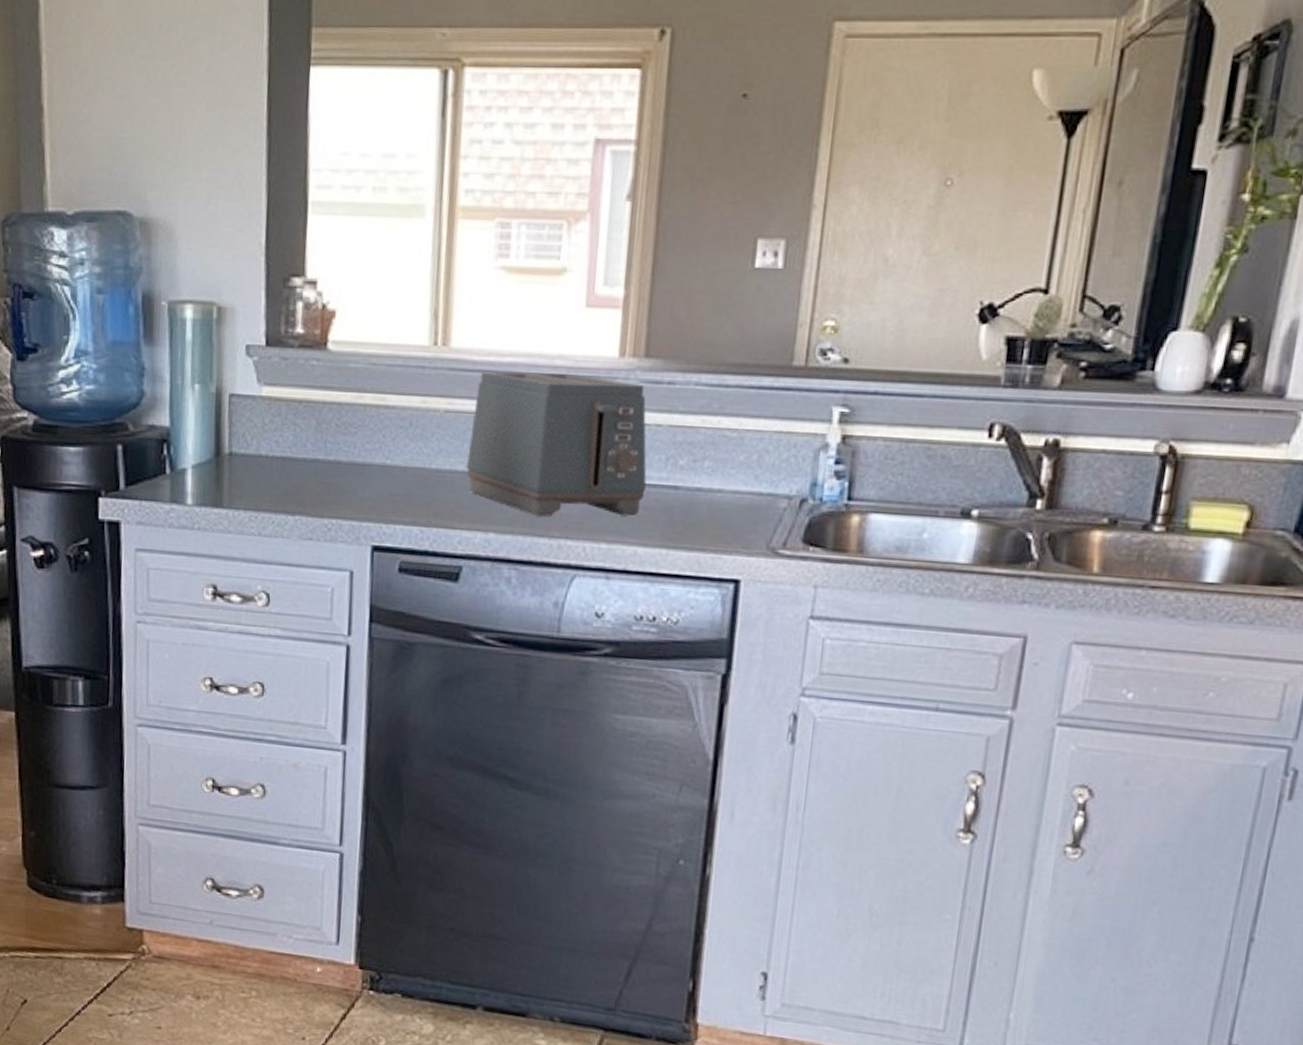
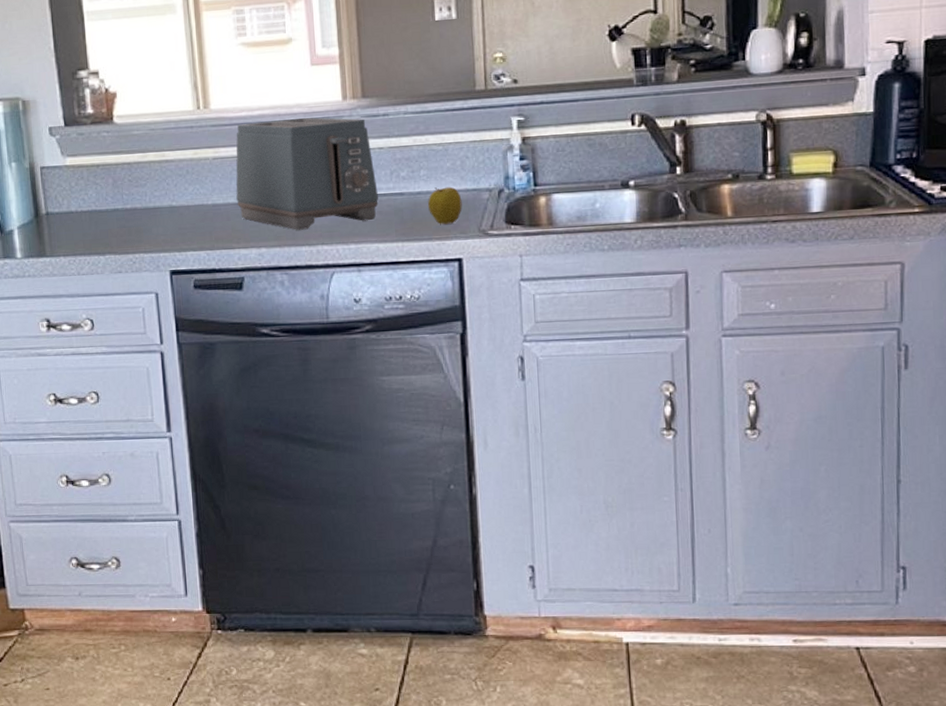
apple: none [707,485,752,534] -> present [428,186,462,224]

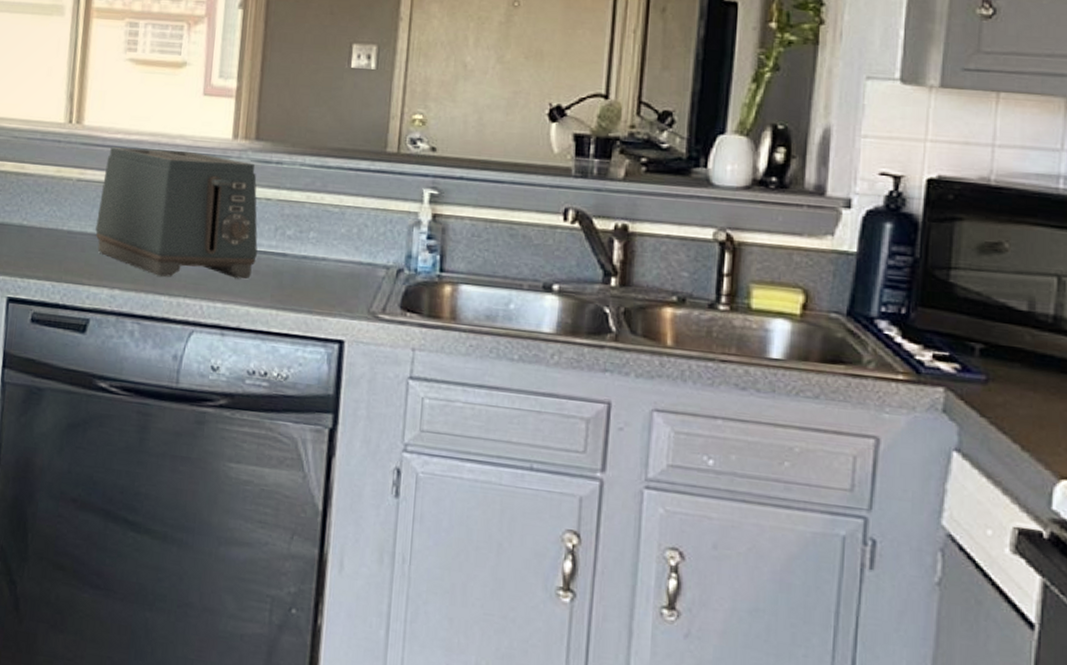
apple: present [428,186,462,224] -> none [313,254,353,299]

